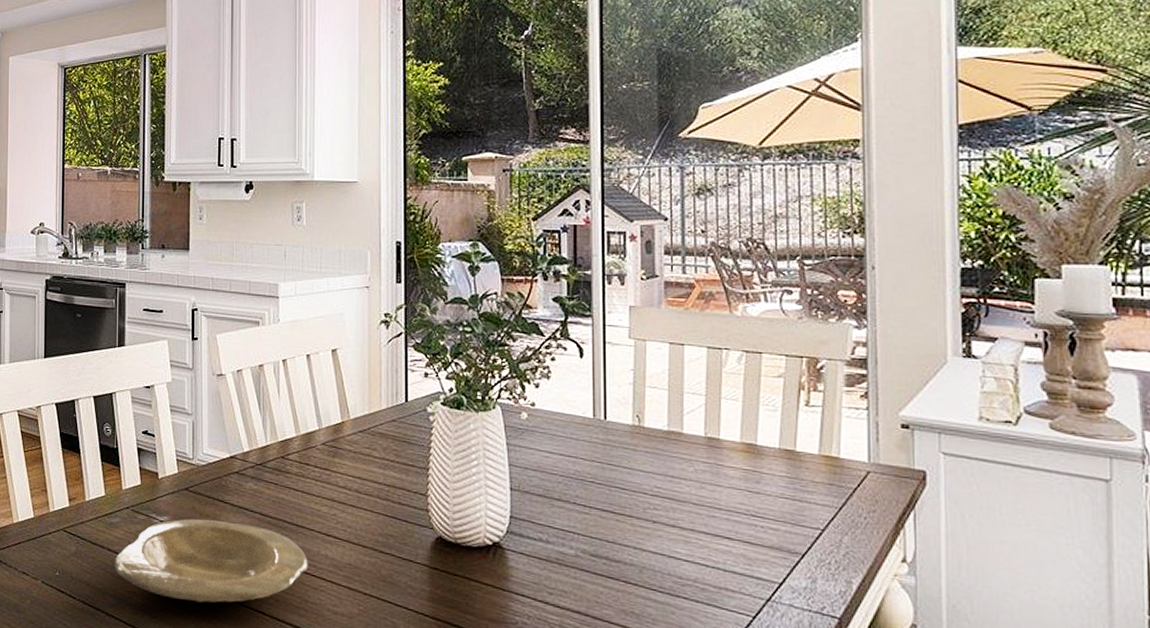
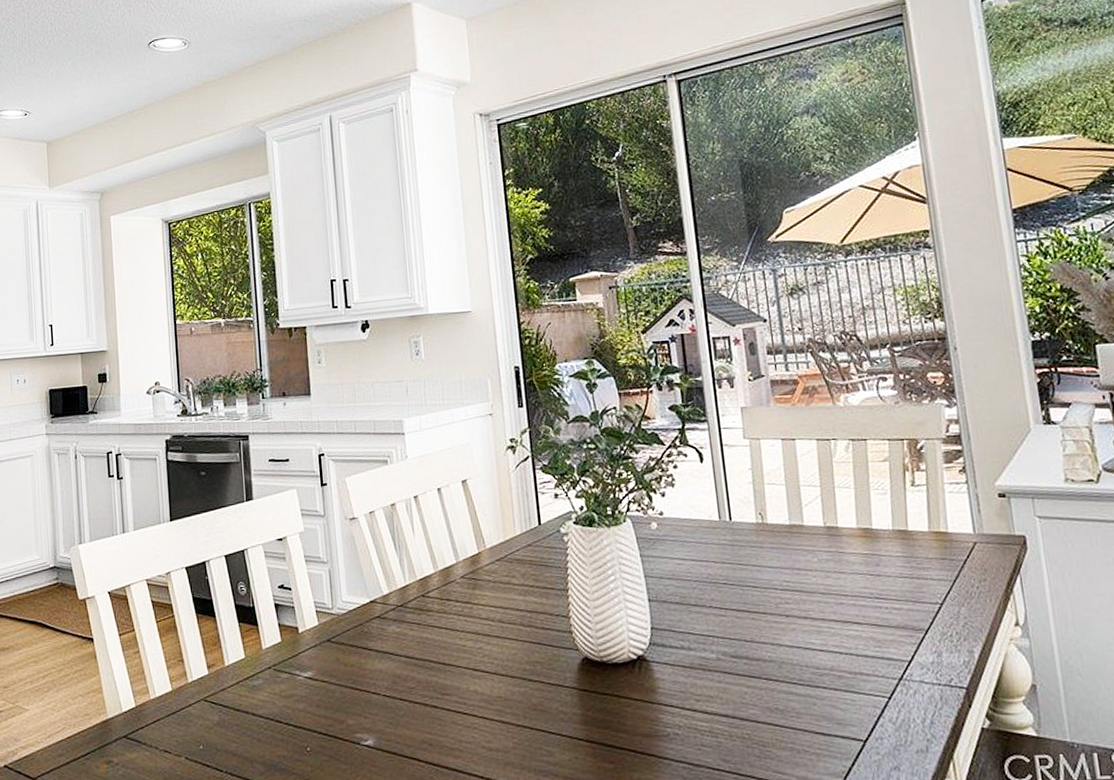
plate: present [114,518,308,603] -> none [260,668,459,758]

